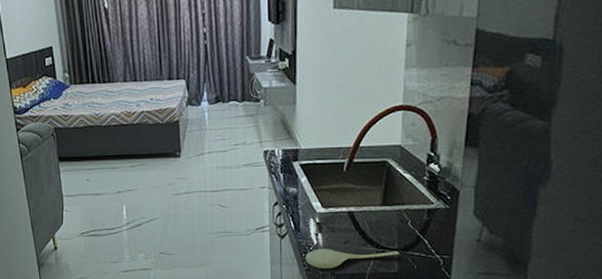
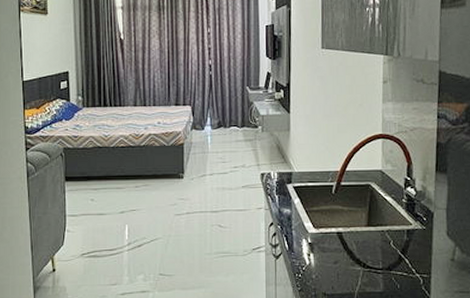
spoon: present [305,249,399,270] -> none [298,269,384,290]

